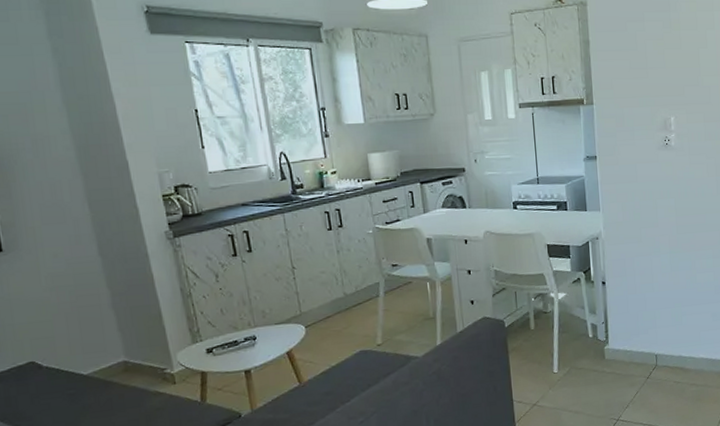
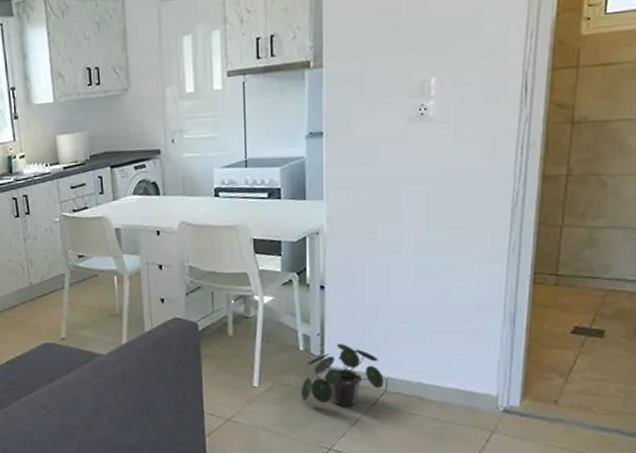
potted plant: none [592,329,655,382] -> present [300,344,384,406]

